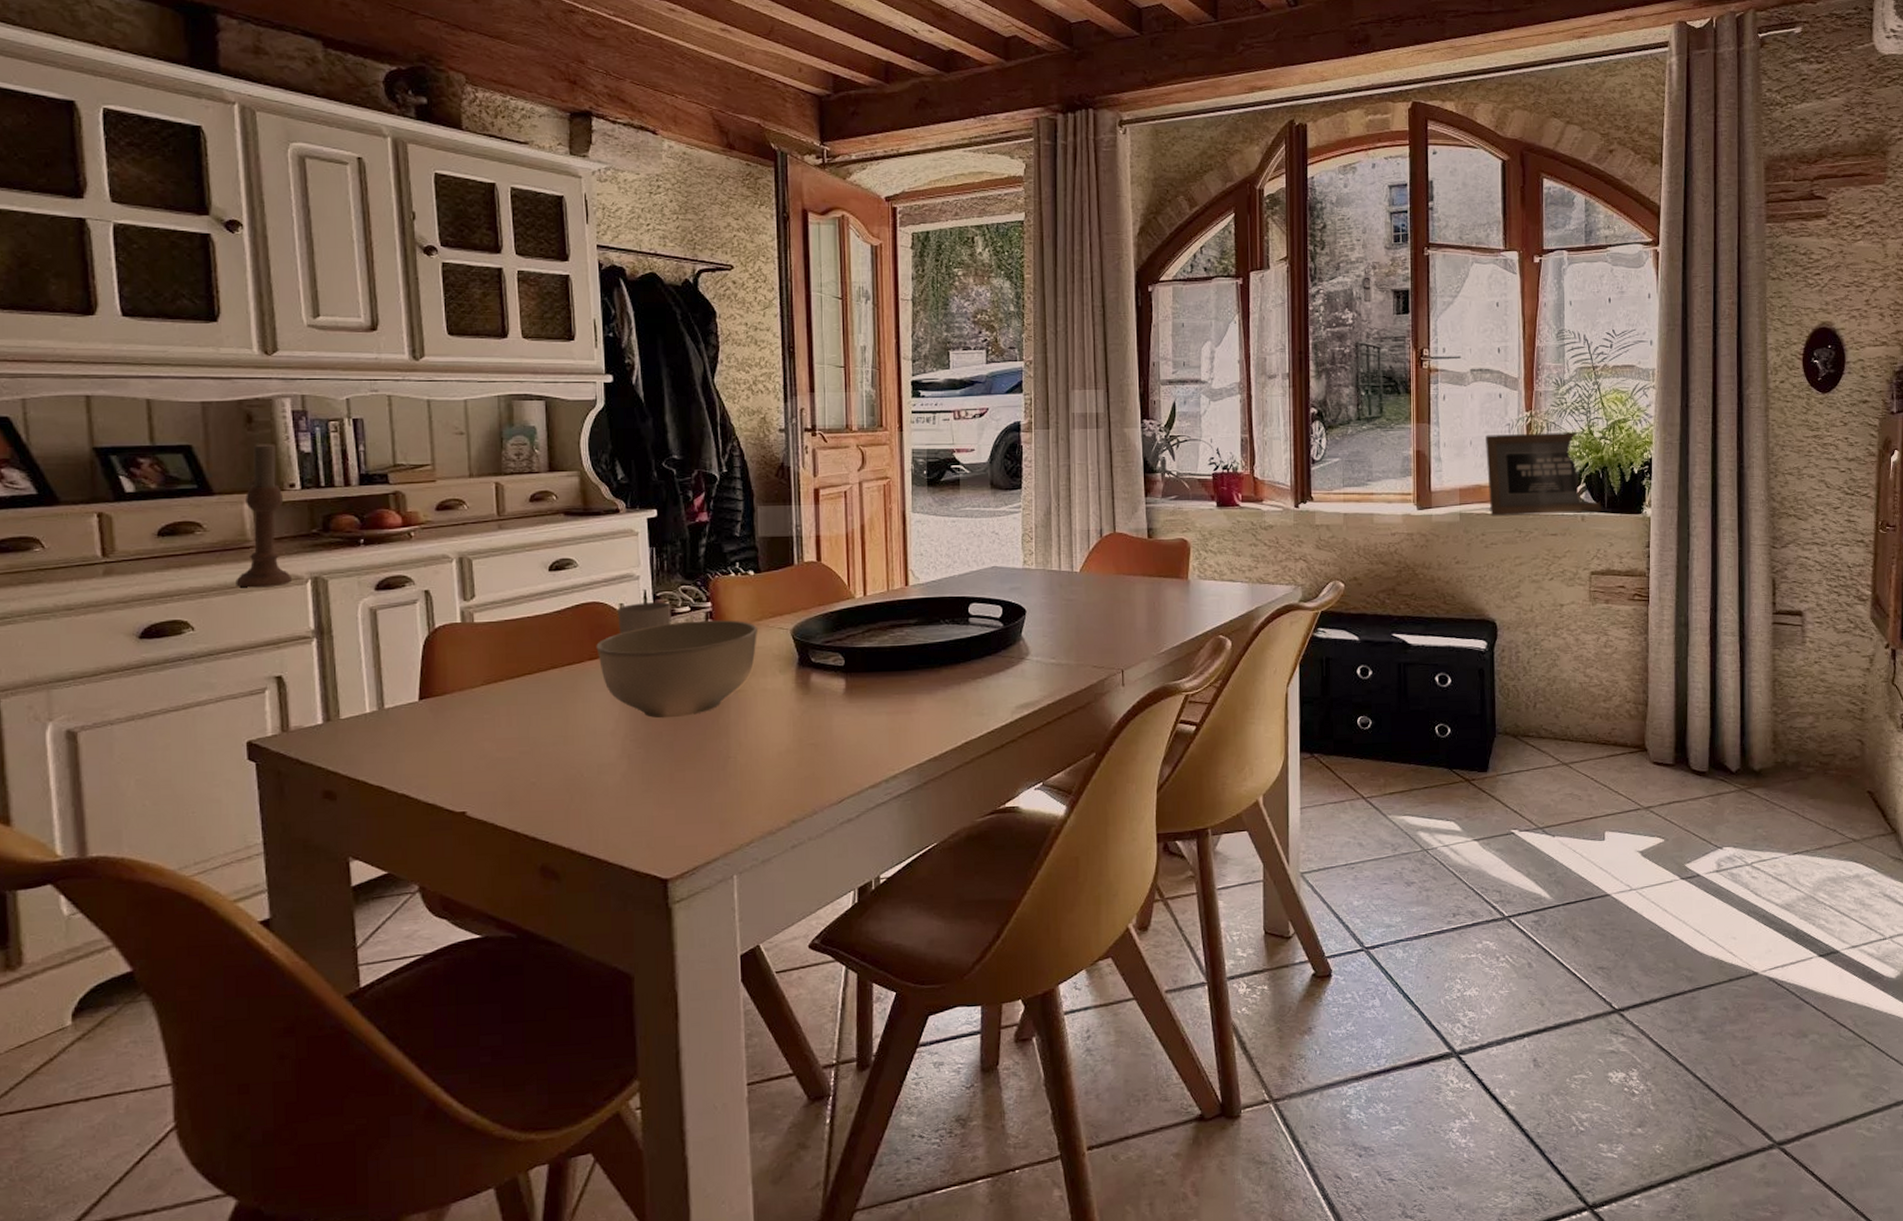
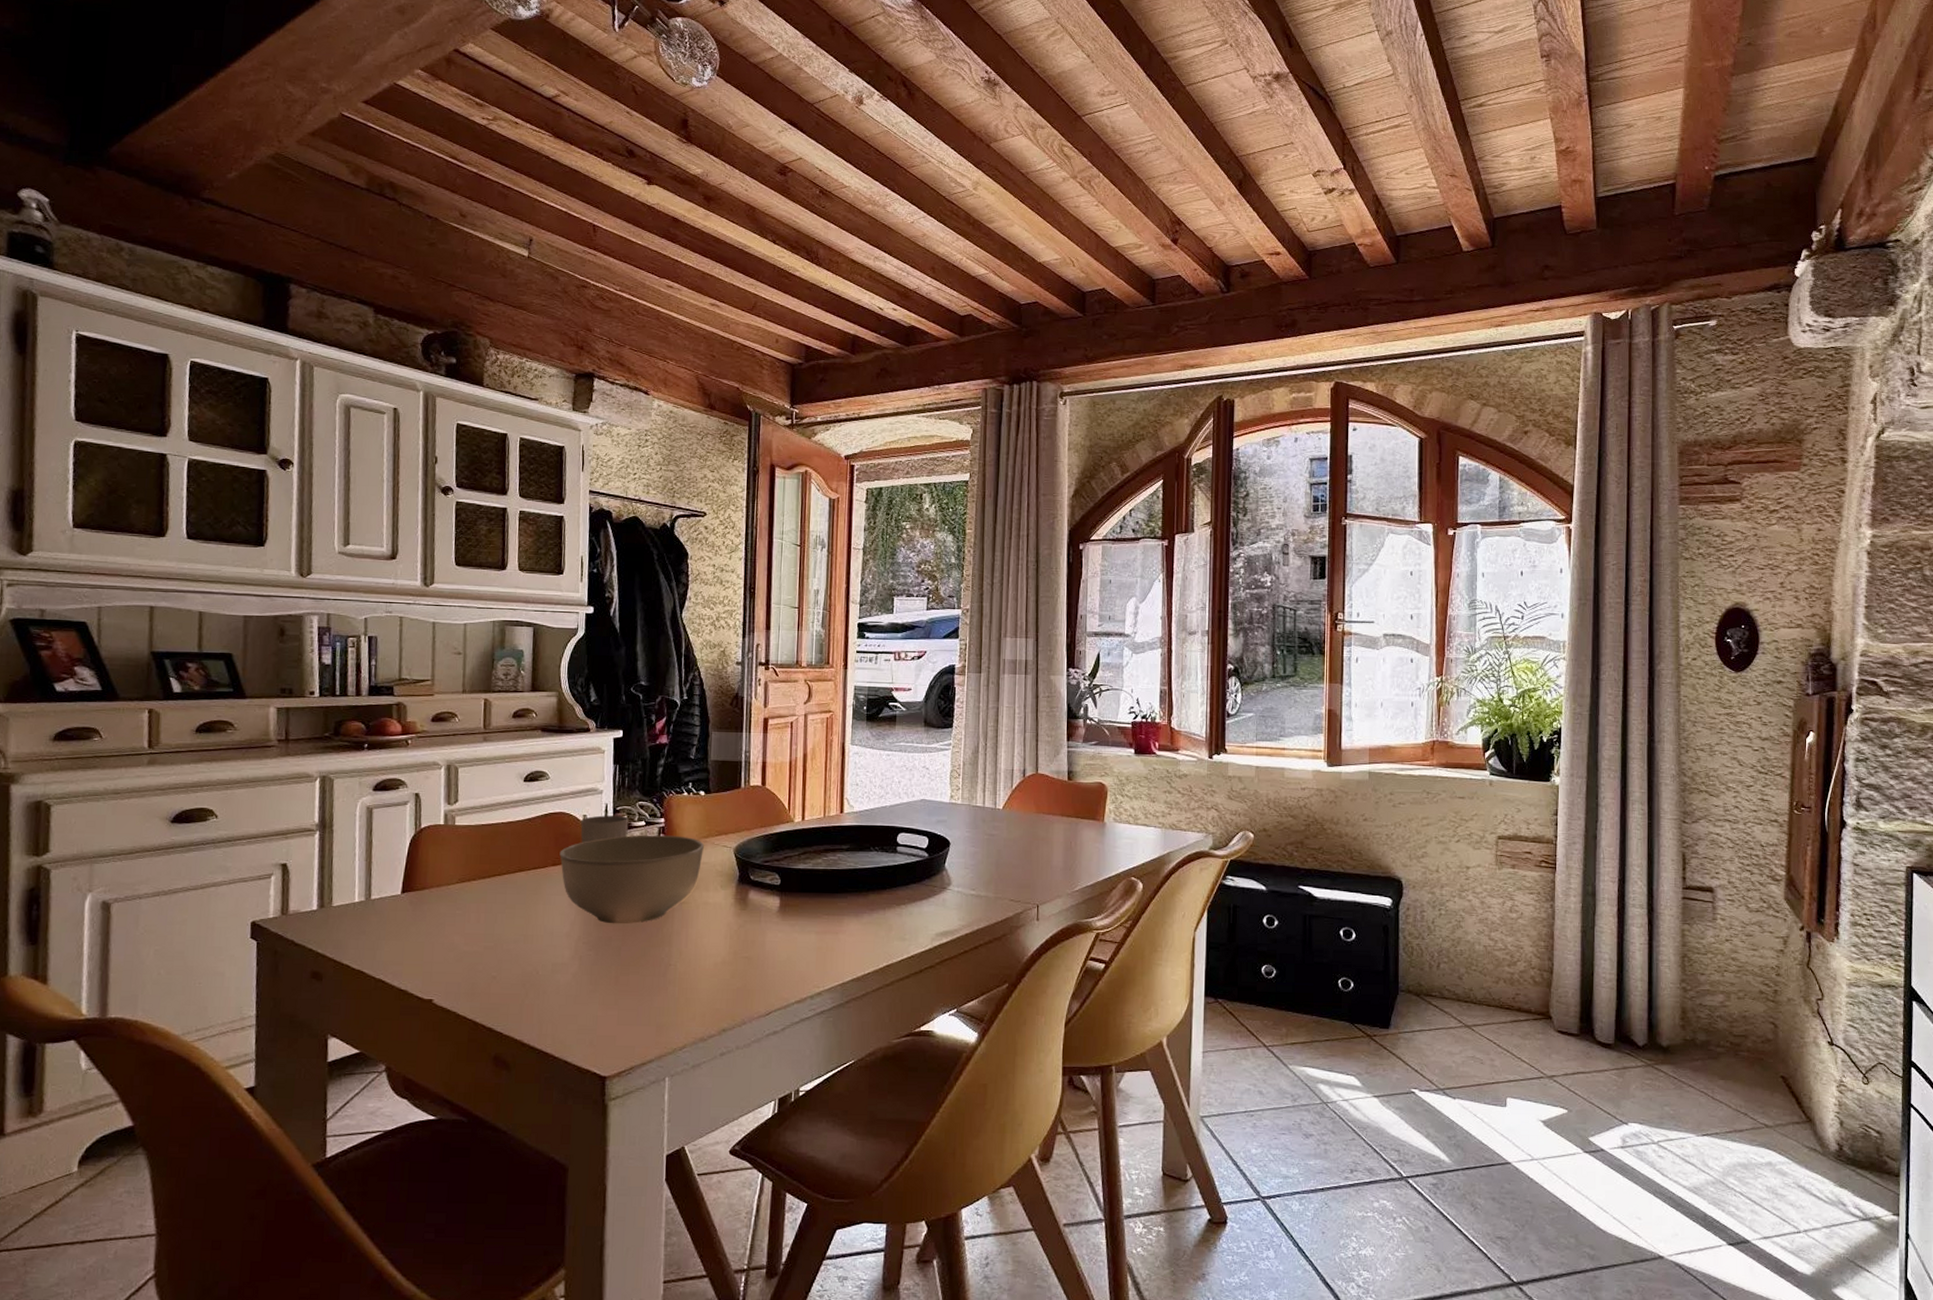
candlestick: present [236,442,293,588] -> none [256,654,305,783]
picture frame: present [1486,432,1601,516] -> none [1396,697,1509,778]

